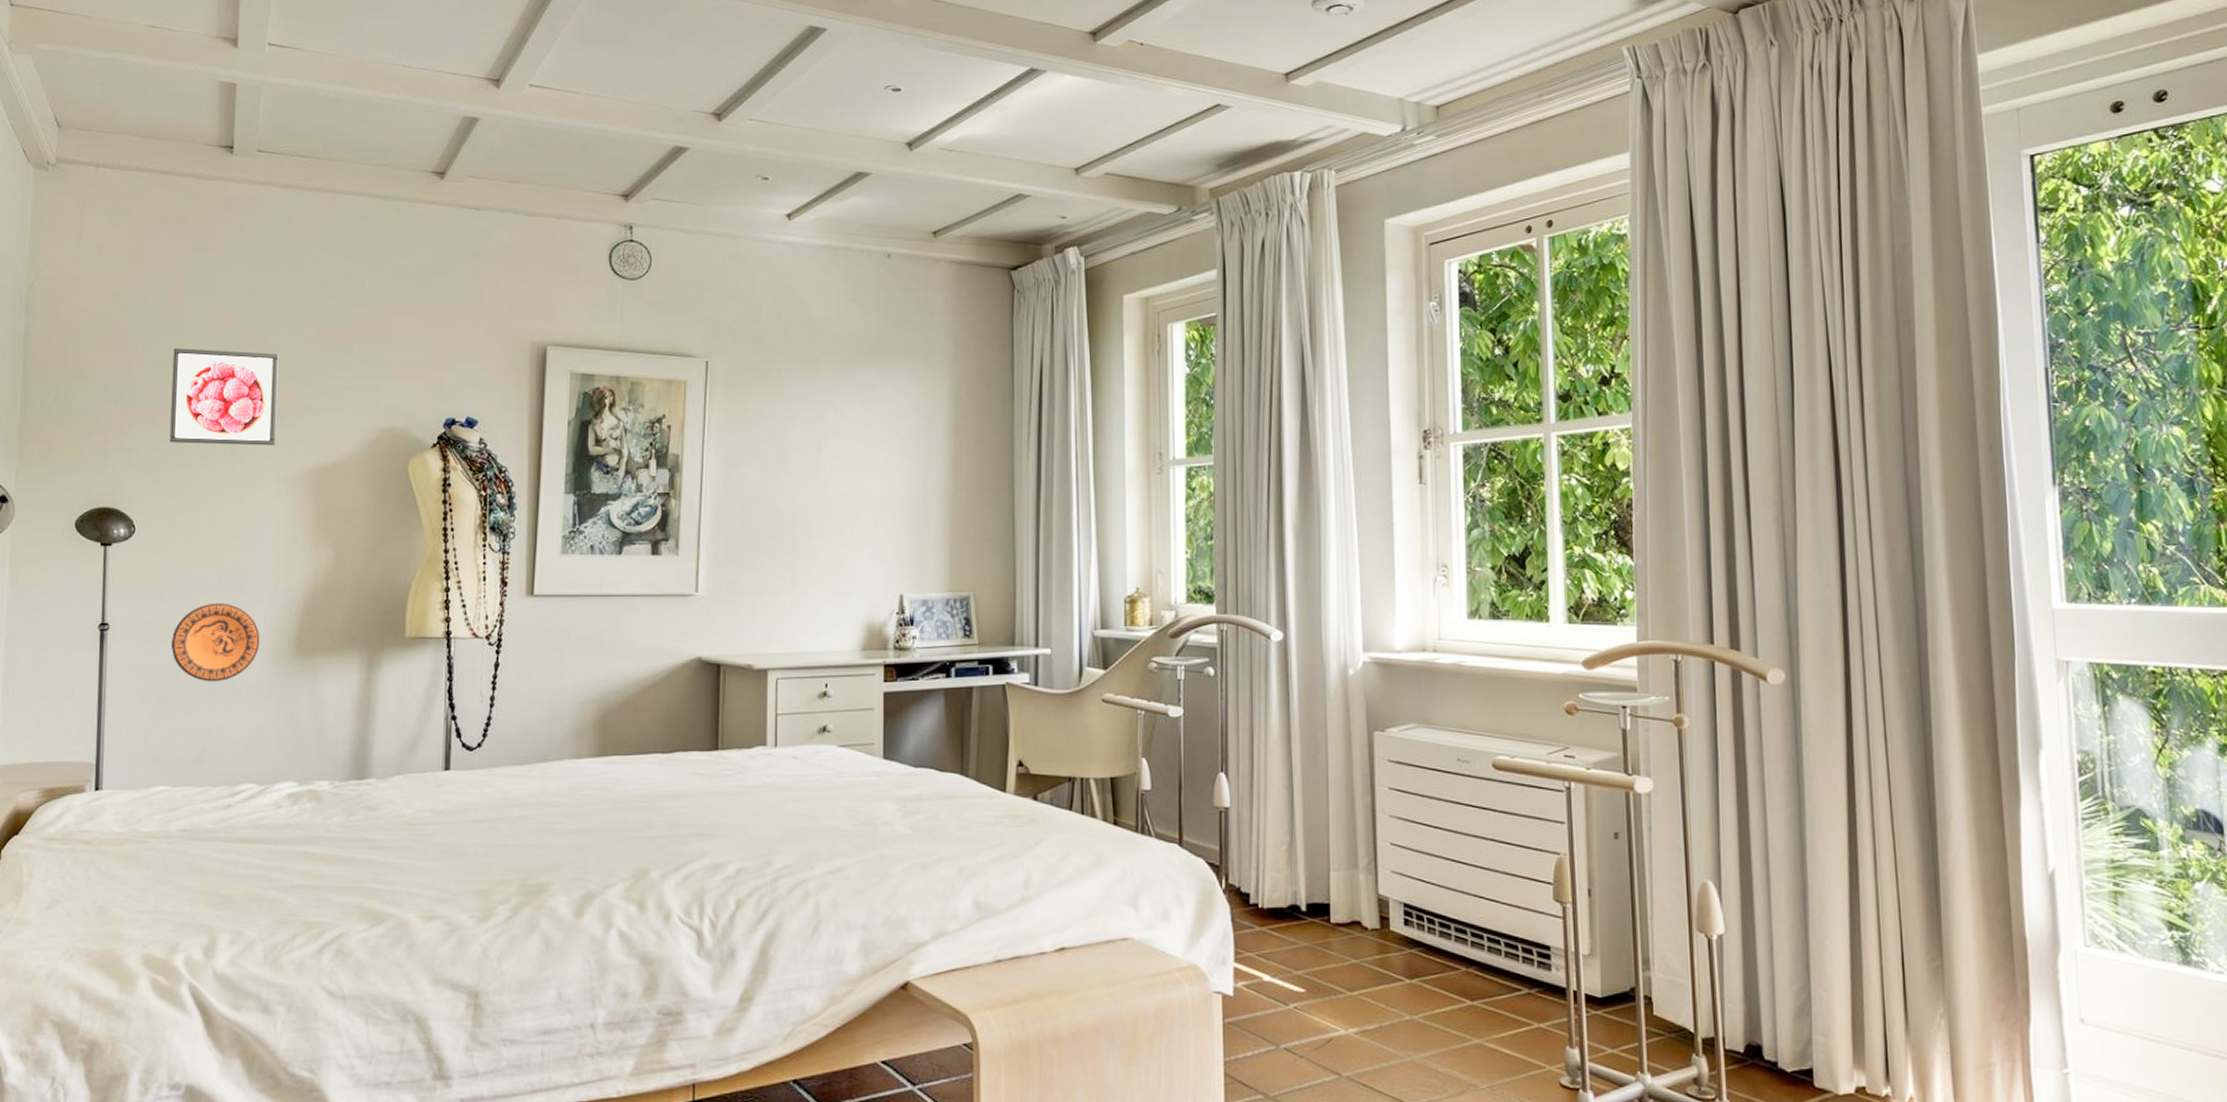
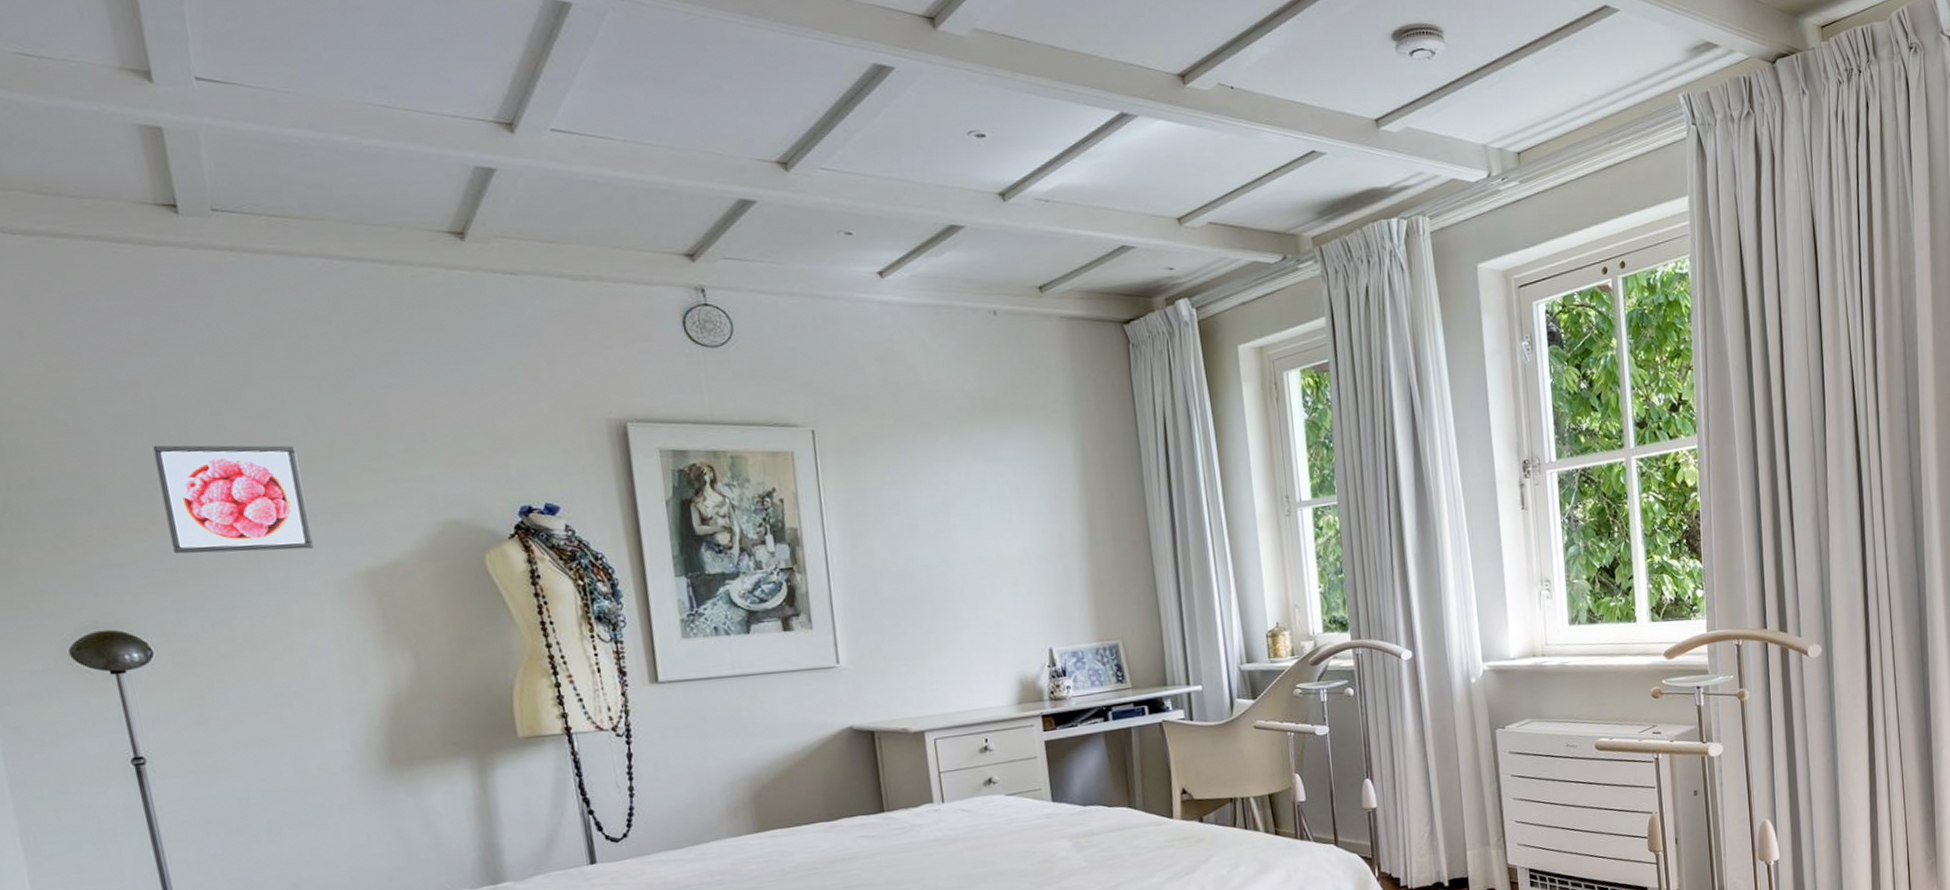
decorative plate: present [170,602,260,682] -> none [230,722,344,807]

